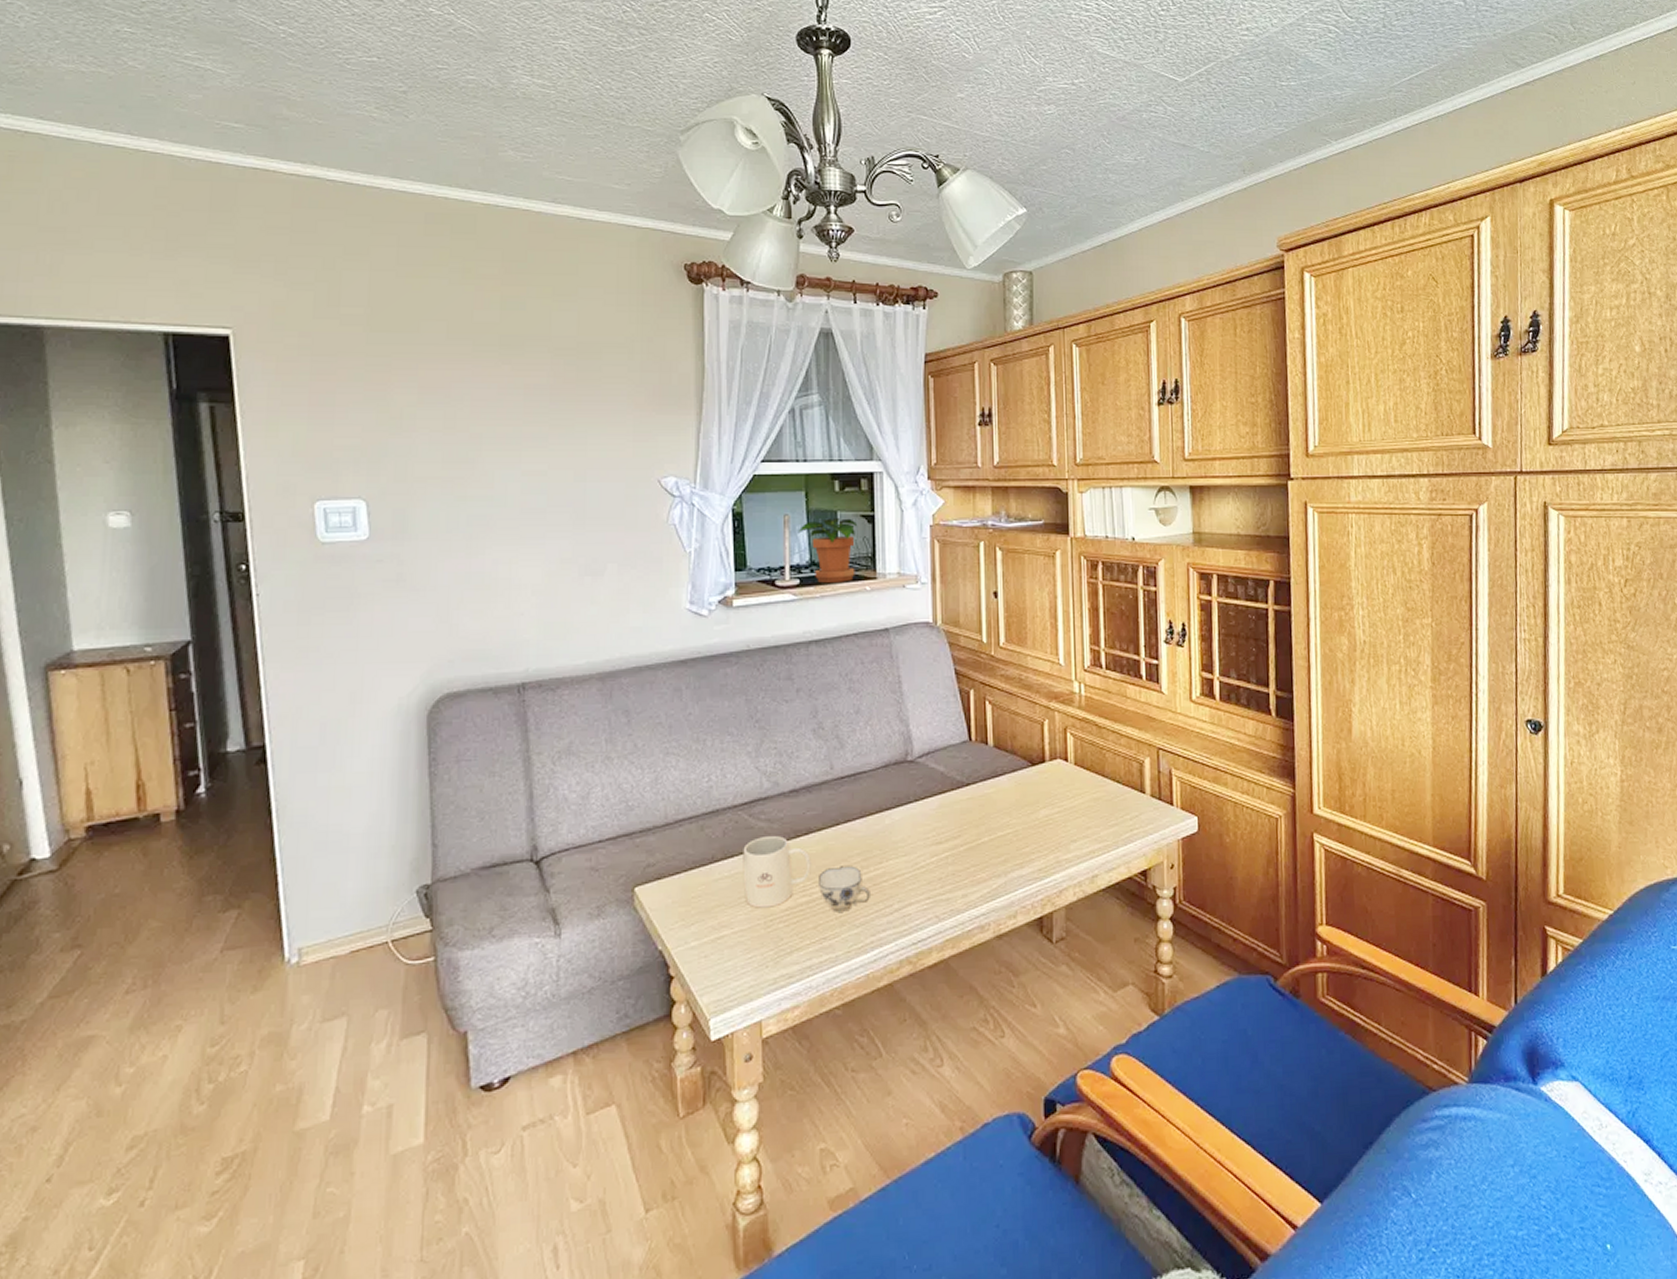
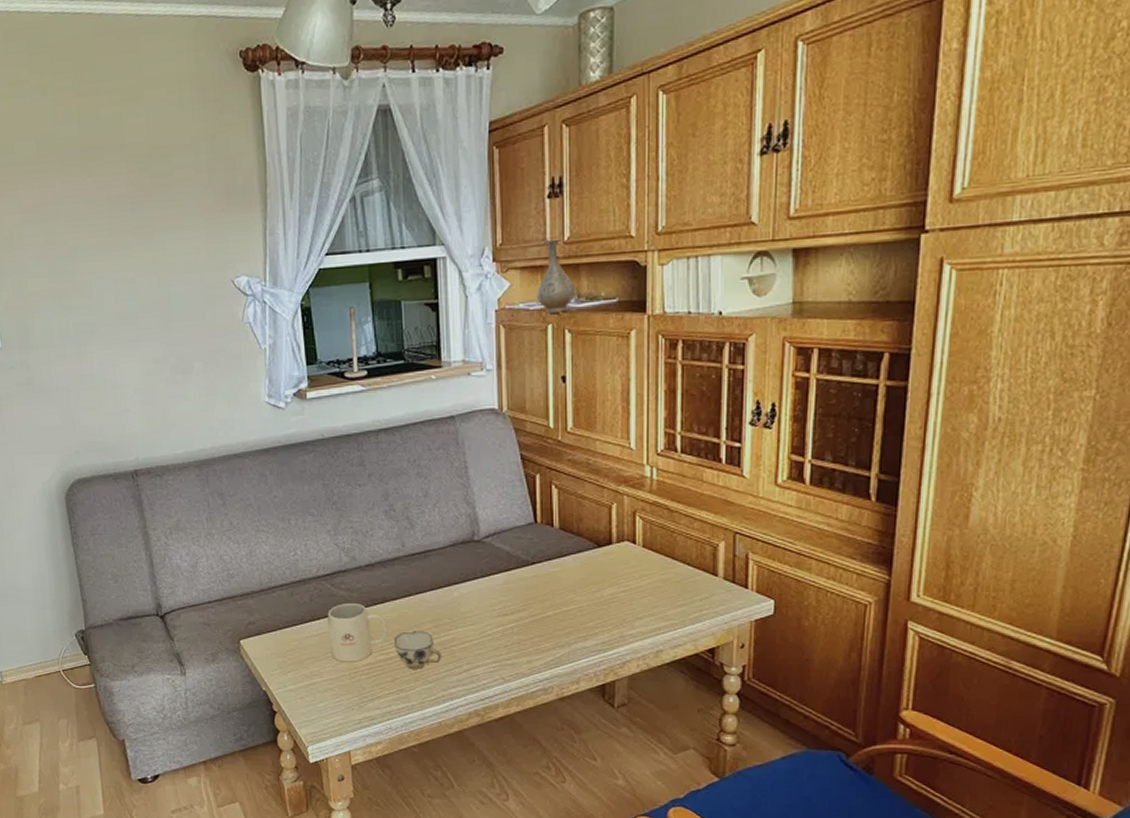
potted plant: present [798,518,858,583] -> none [364,307,422,373]
vase: none [968,461,1006,531] -> present [536,237,576,313]

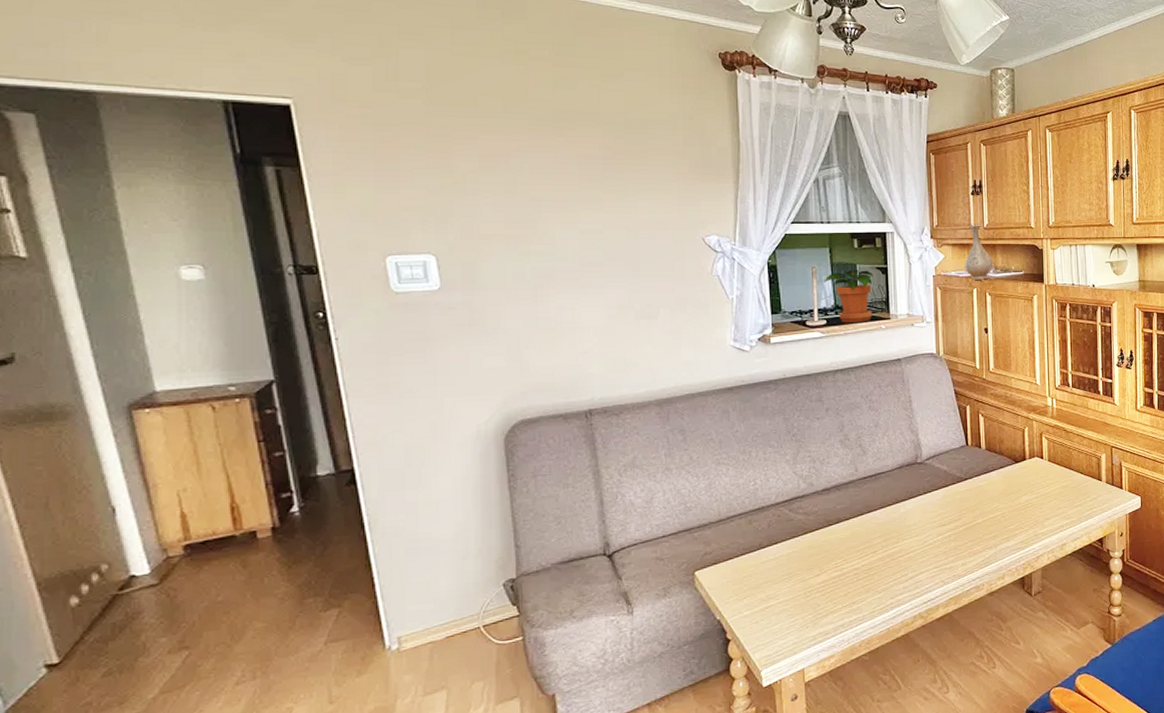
mug: present [327,602,387,662] -> none [785,525,841,583]
potted plant: none [364,307,422,373] -> present [824,270,874,323]
teacup: present [393,631,443,669] -> none [847,546,891,582]

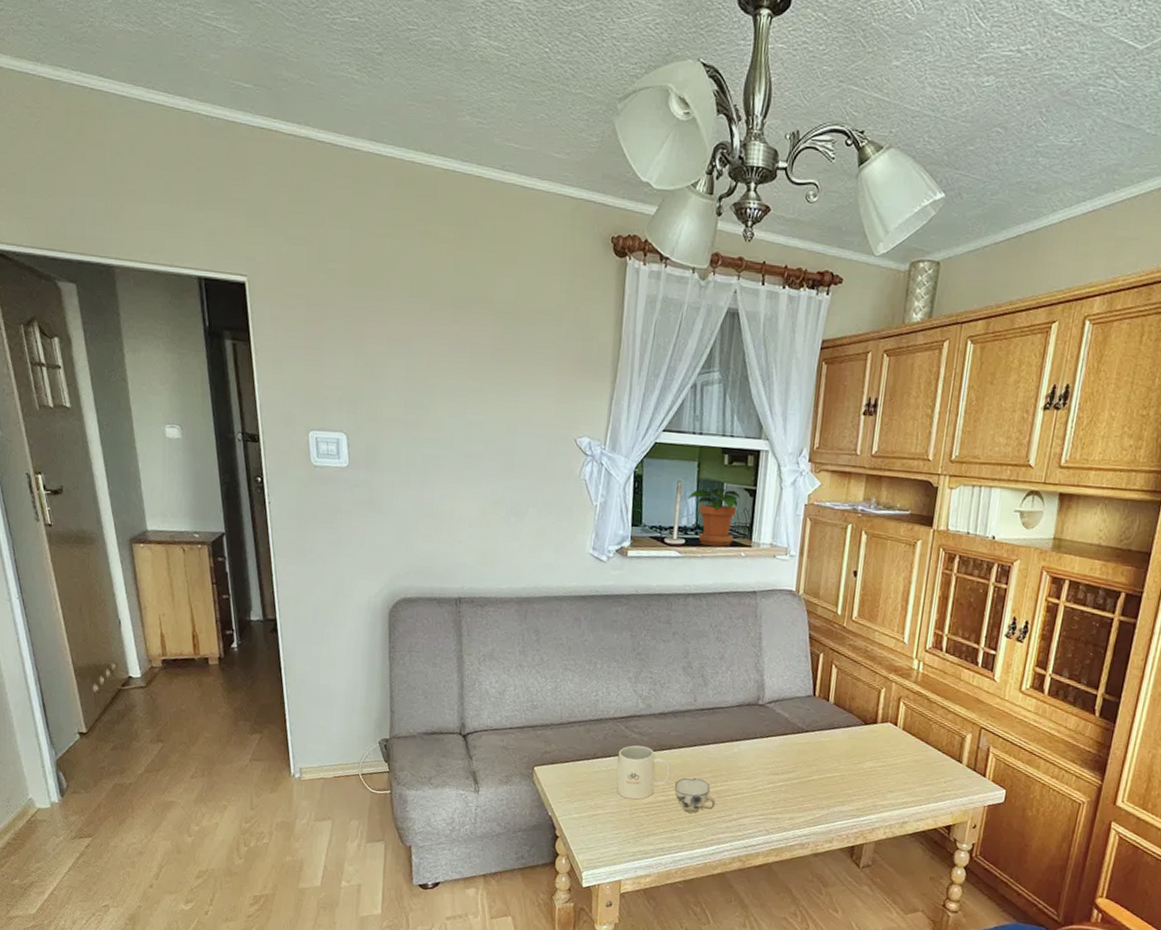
mug: none [785,525,841,583] -> present [616,745,671,800]
teacup: none [847,546,891,582] -> present [674,778,716,814]
vase: present [964,224,994,280] -> none [841,449,876,516]

